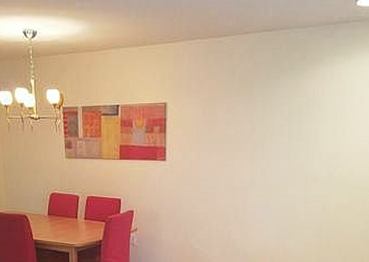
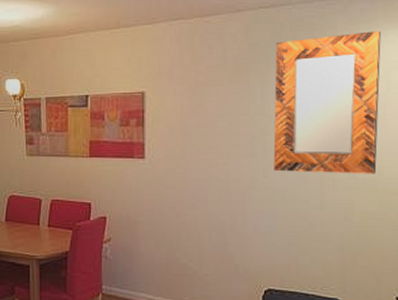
home mirror: none [270,54,358,174] -> present [273,31,381,174]

